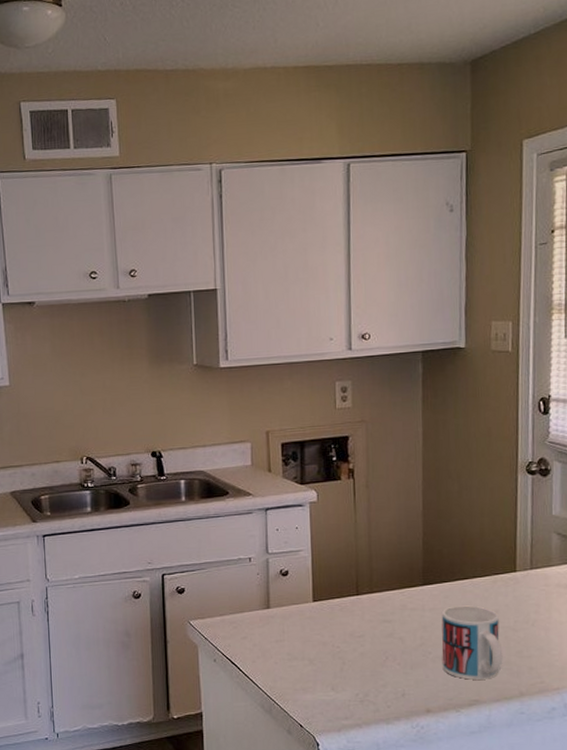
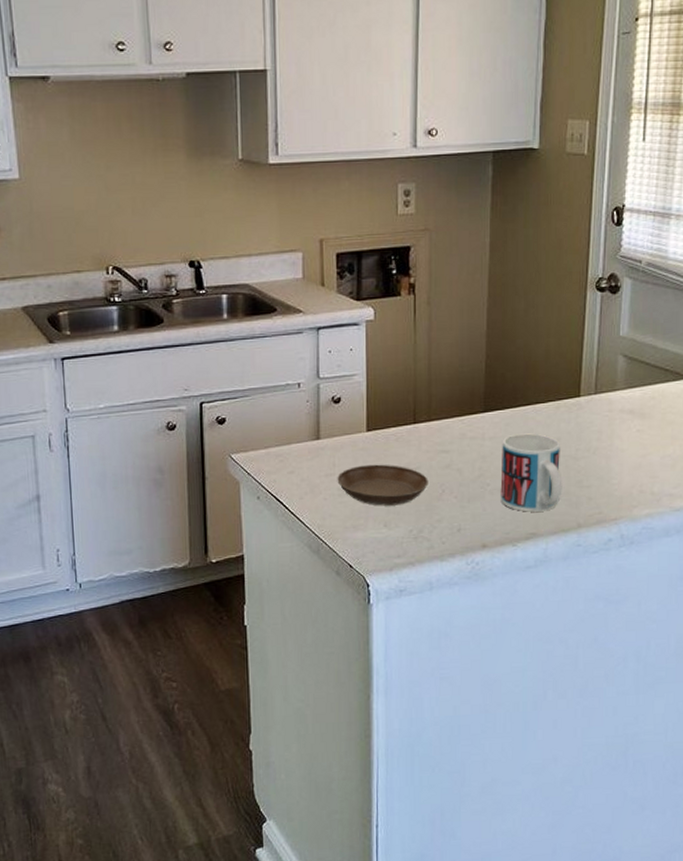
saucer: none [286,632,372,671] -> present [337,464,428,506]

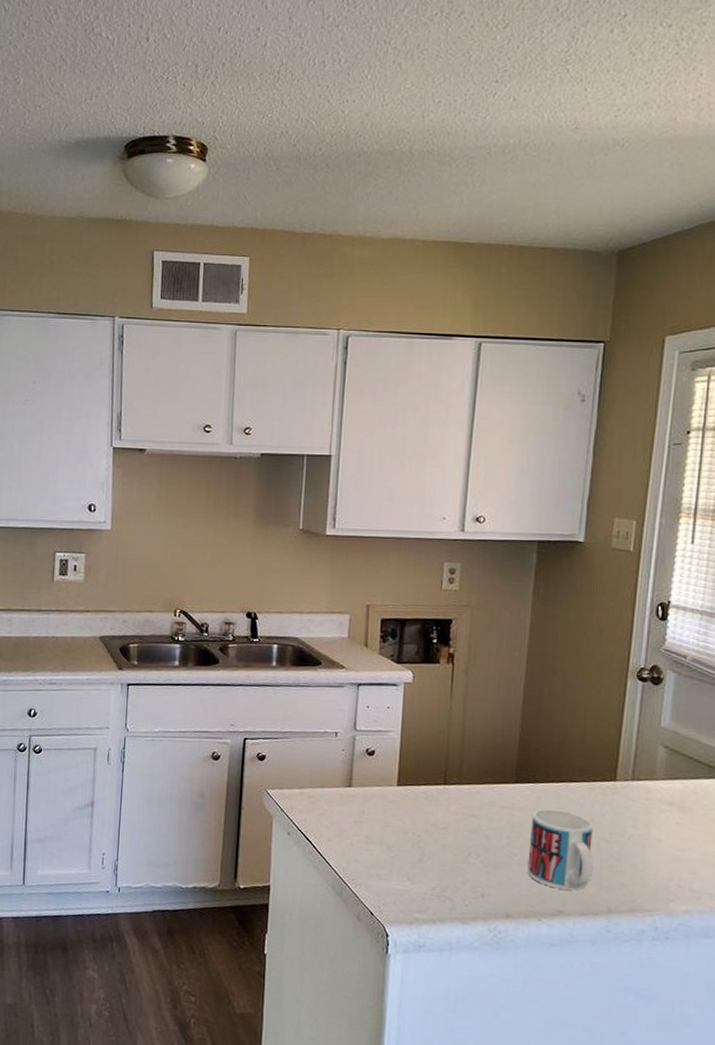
saucer: present [337,464,428,506] -> none [365,817,455,862]

